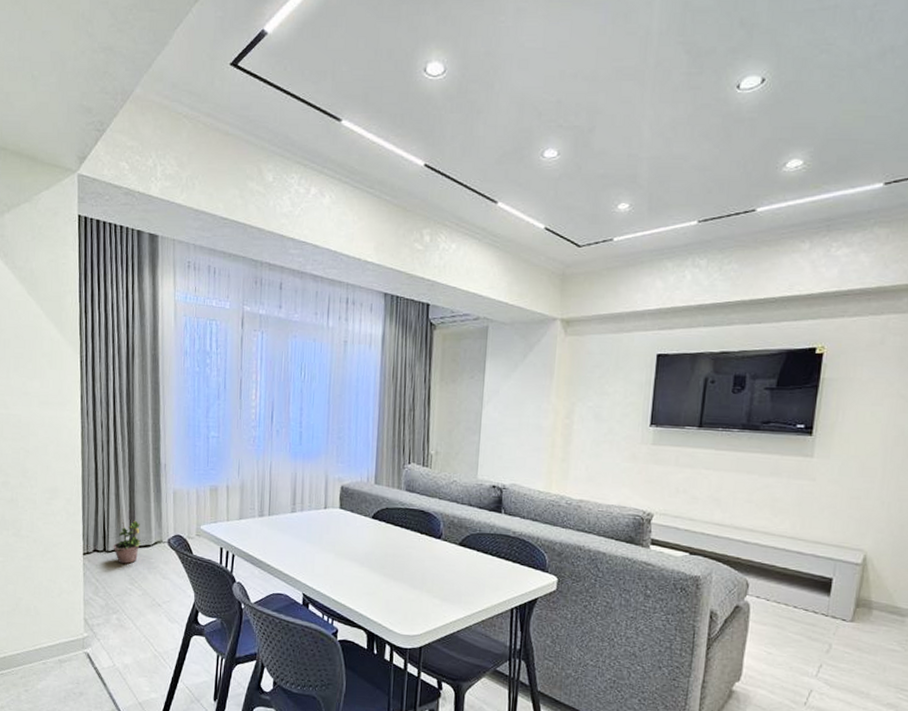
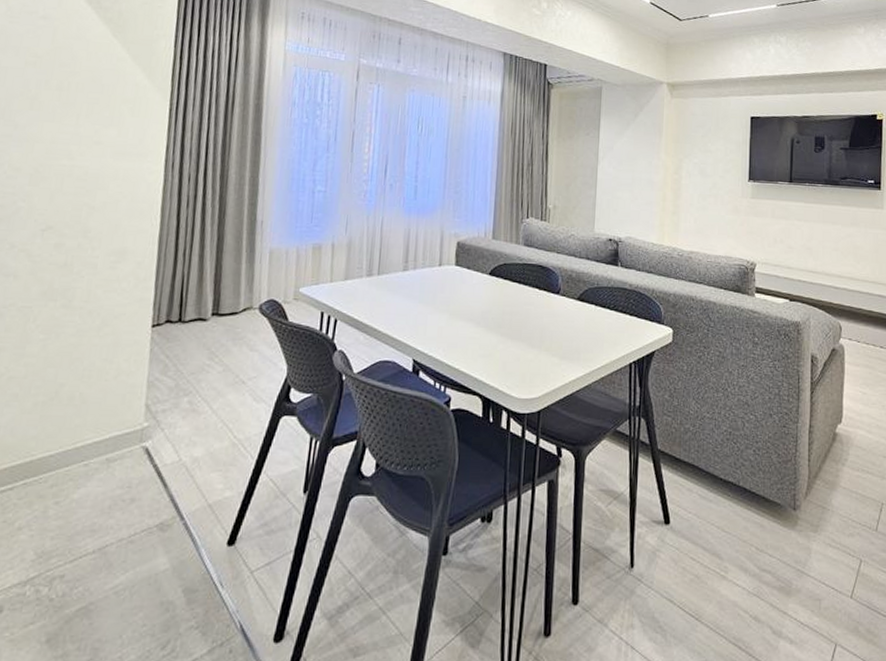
potted plant: present [113,520,142,564] -> none [190,285,227,335]

